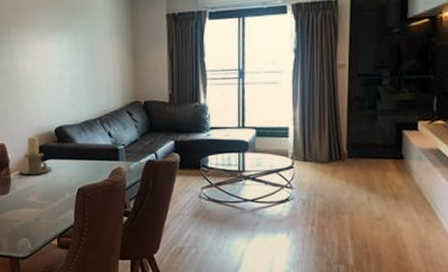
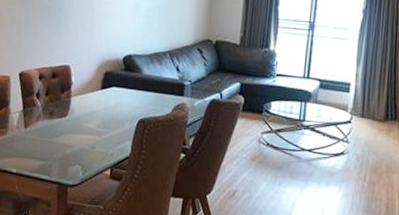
candle holder: present [18,137,52,176] -> none [79,62,115,102]

